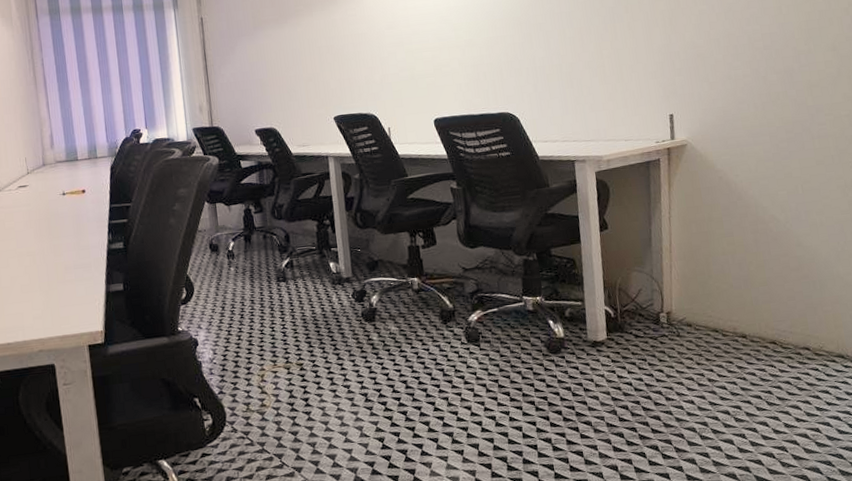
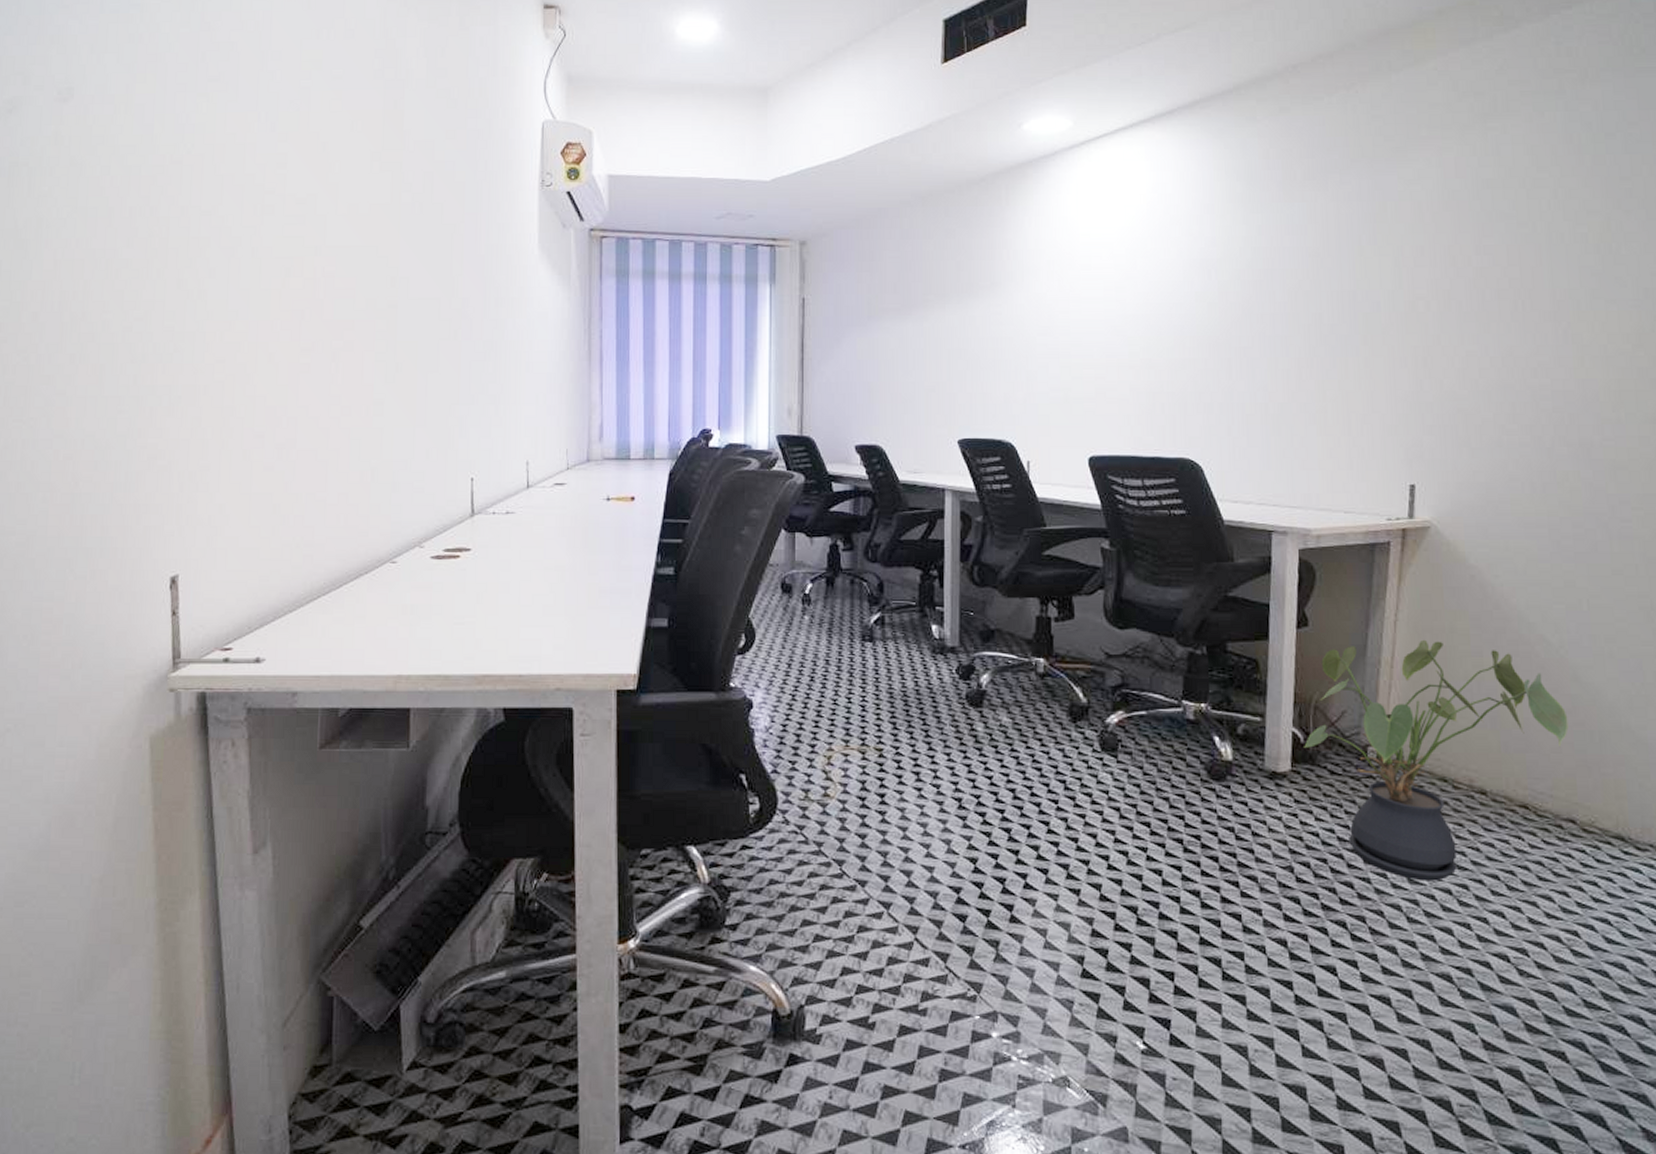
house plant: none [613,228,798,408] -> present [1302,639,1569,881]

